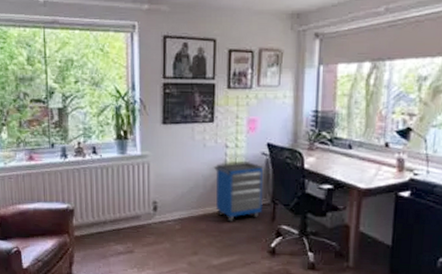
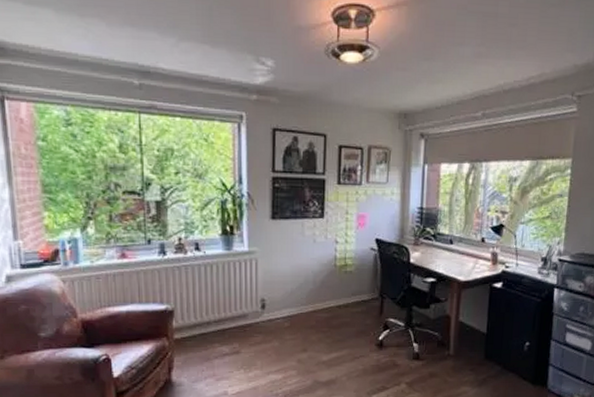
cabinet: present [213,162,263,222] -> none [323,257,372,317]

